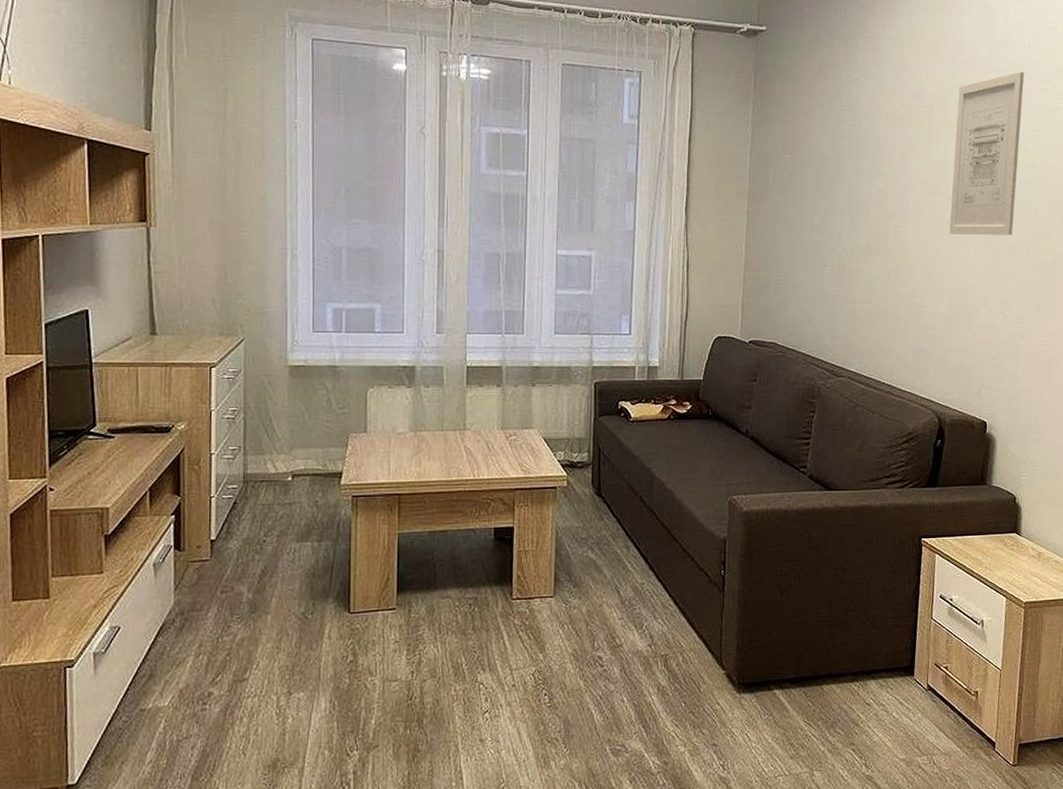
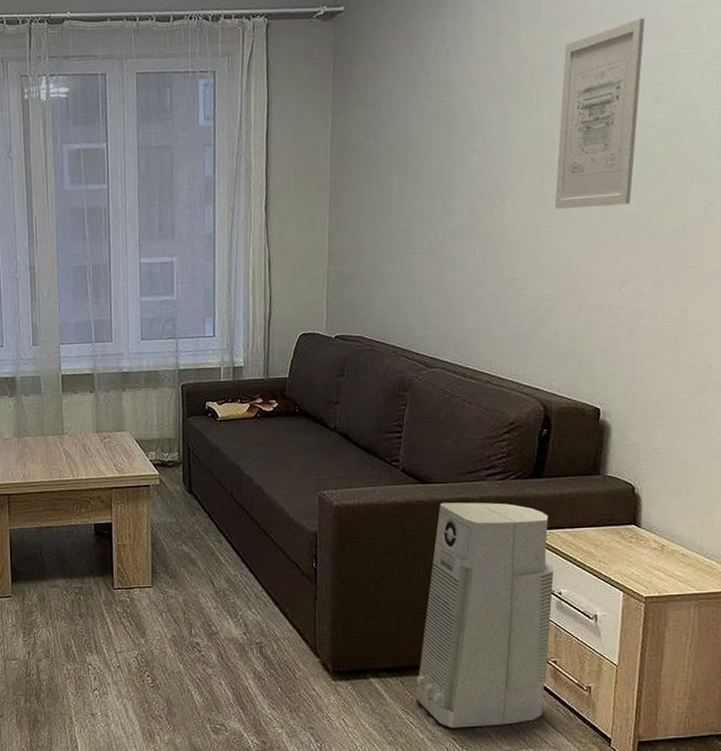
air purifier: none [818,509,947,739] -> present [416,502,554,728]

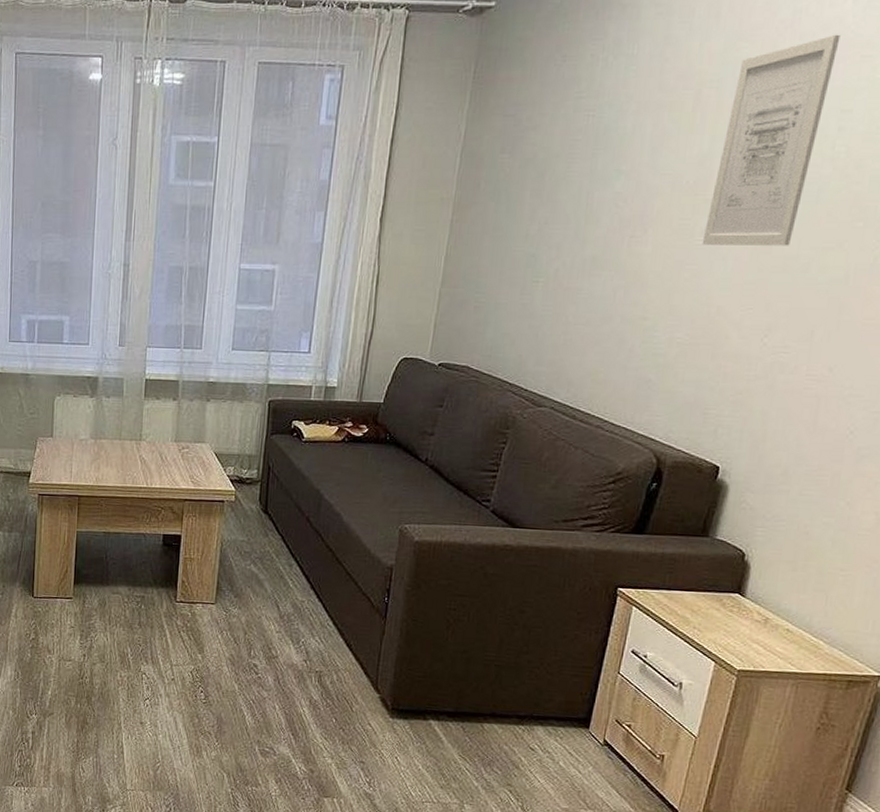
air purifier: present [416,502,554,728] -> none [475,549,645,783]

